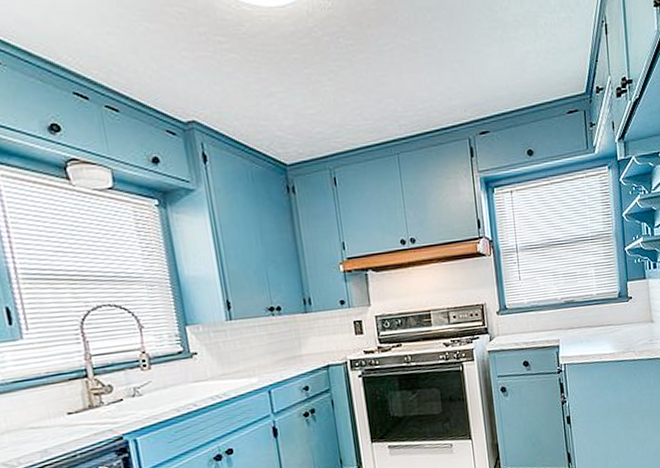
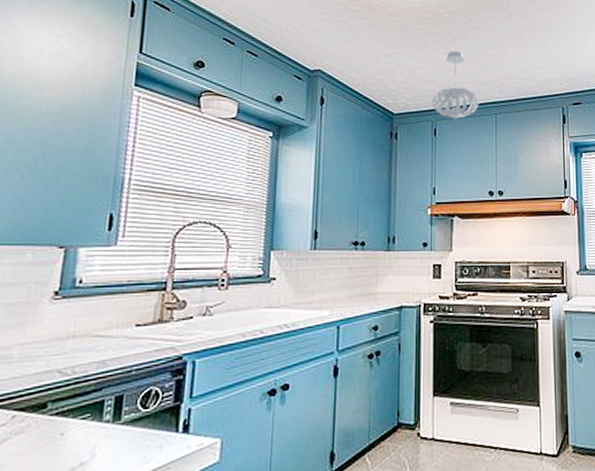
pendant light: none [326,82,378,165] -> present [432,50,479,120]

